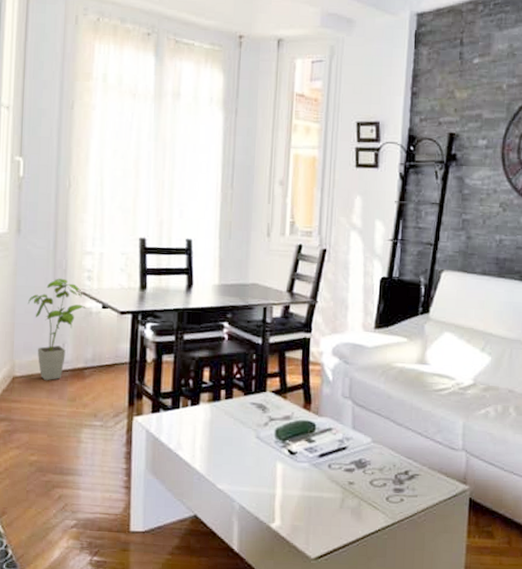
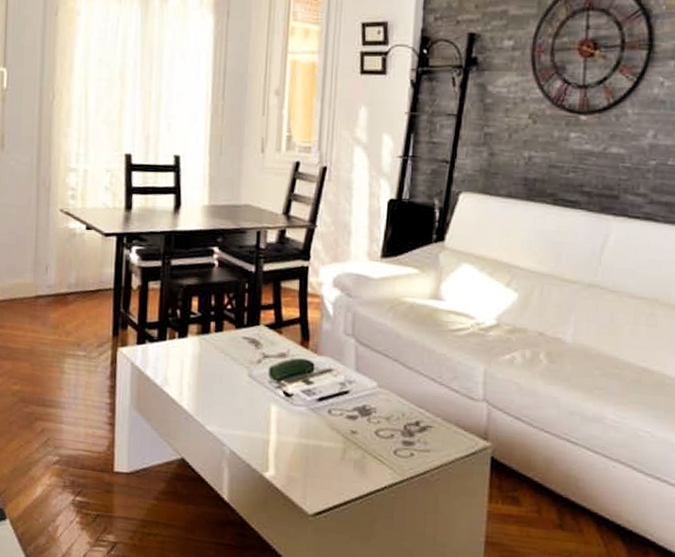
house plant: present [27,278,86,381] -> none [10,196,70,306]

